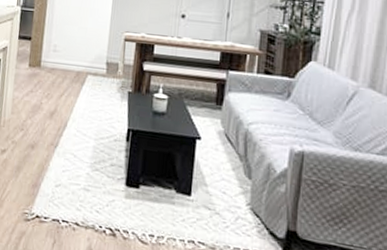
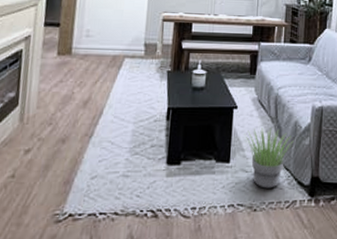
potted plant: none [207,164,266,233] -> present [244,128,294,189]

